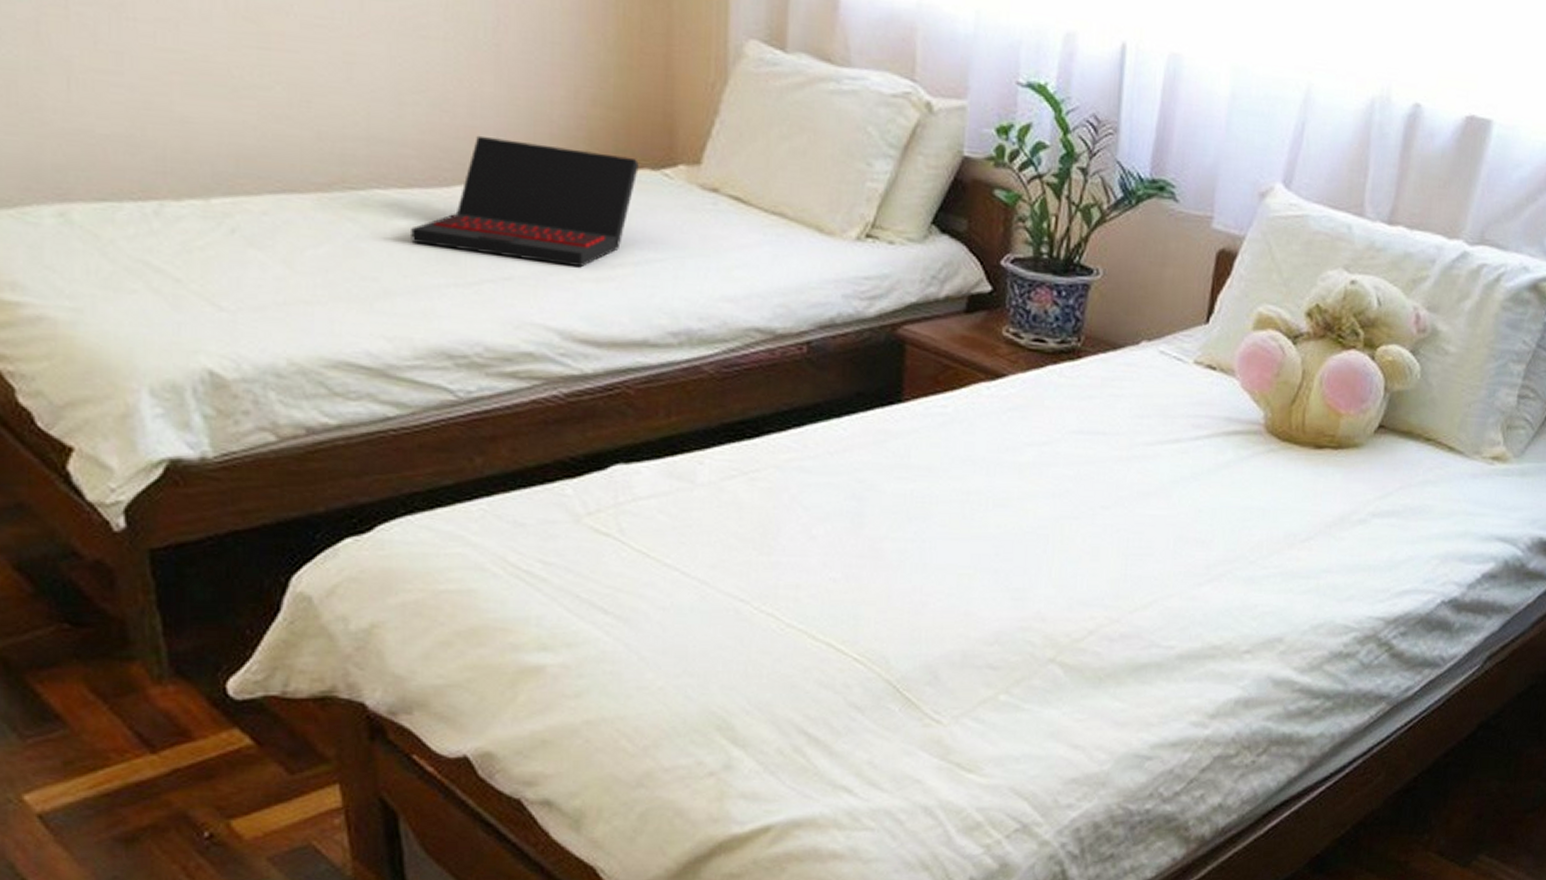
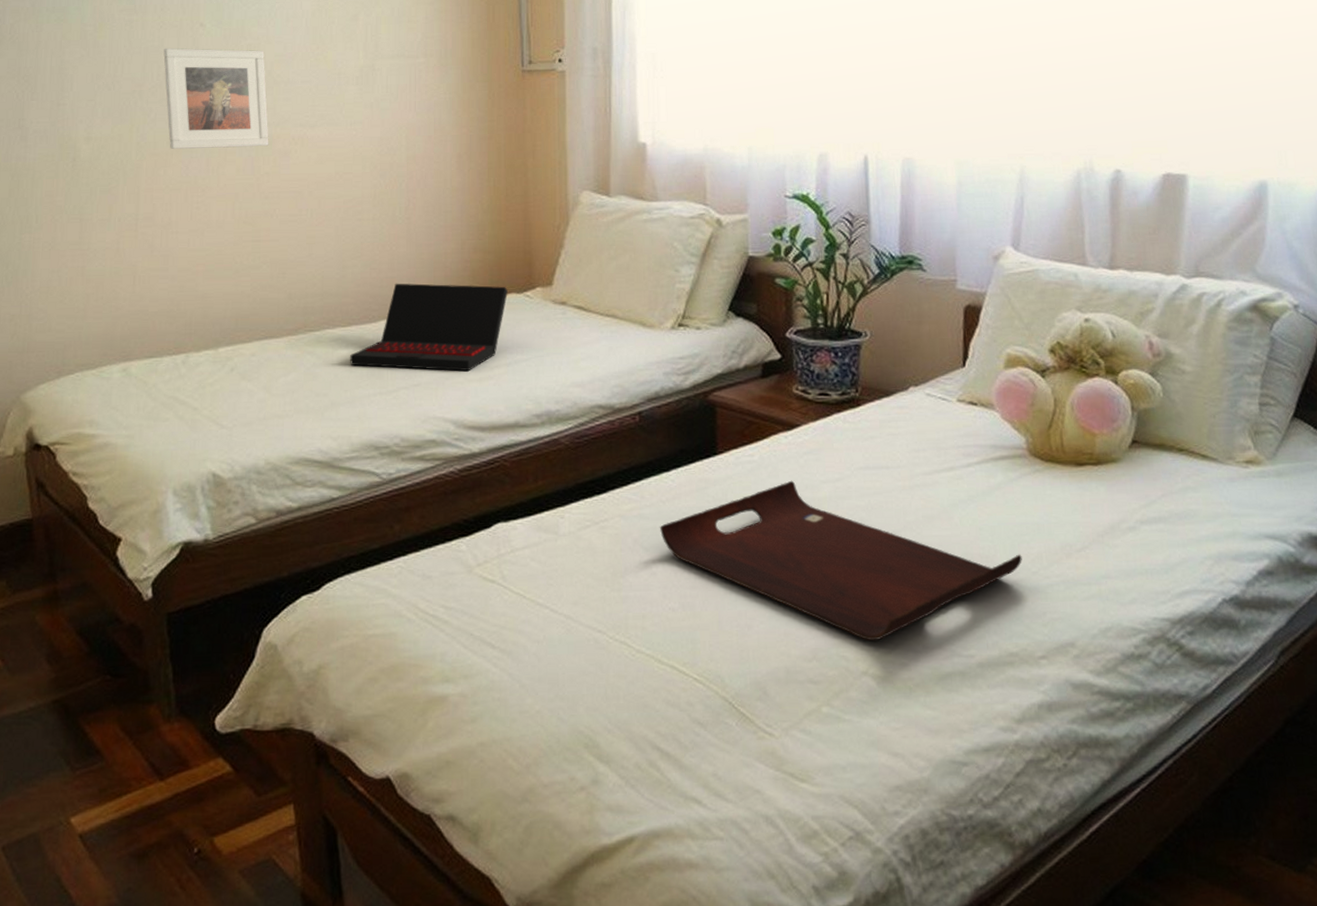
serving tray: none [823,439,1241,627] -> present [659,480,1022,641]

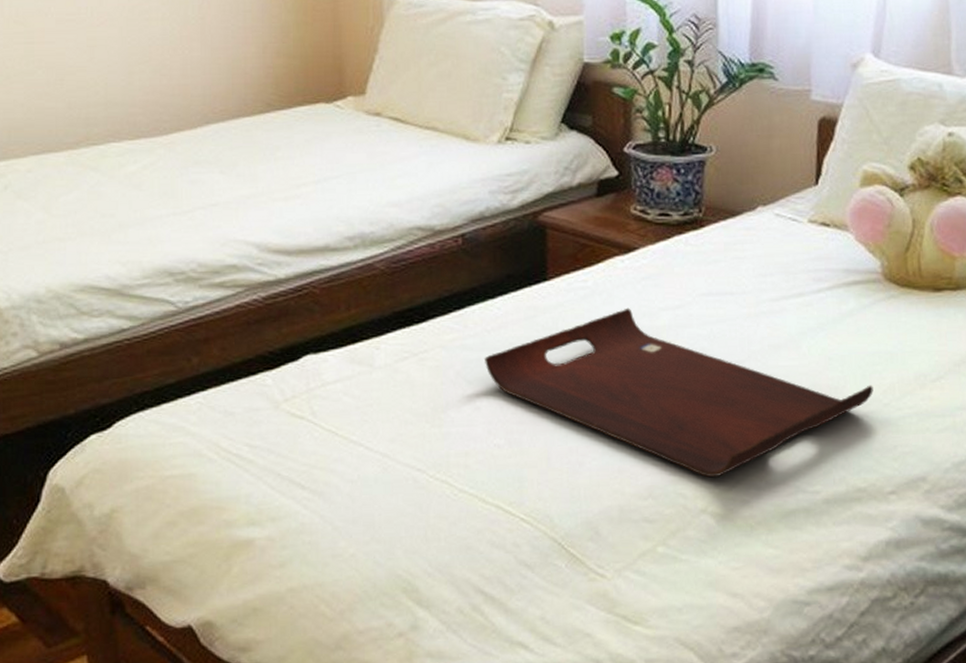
laptop: present [350,283,508,372] -> none [139,91,316,190]

